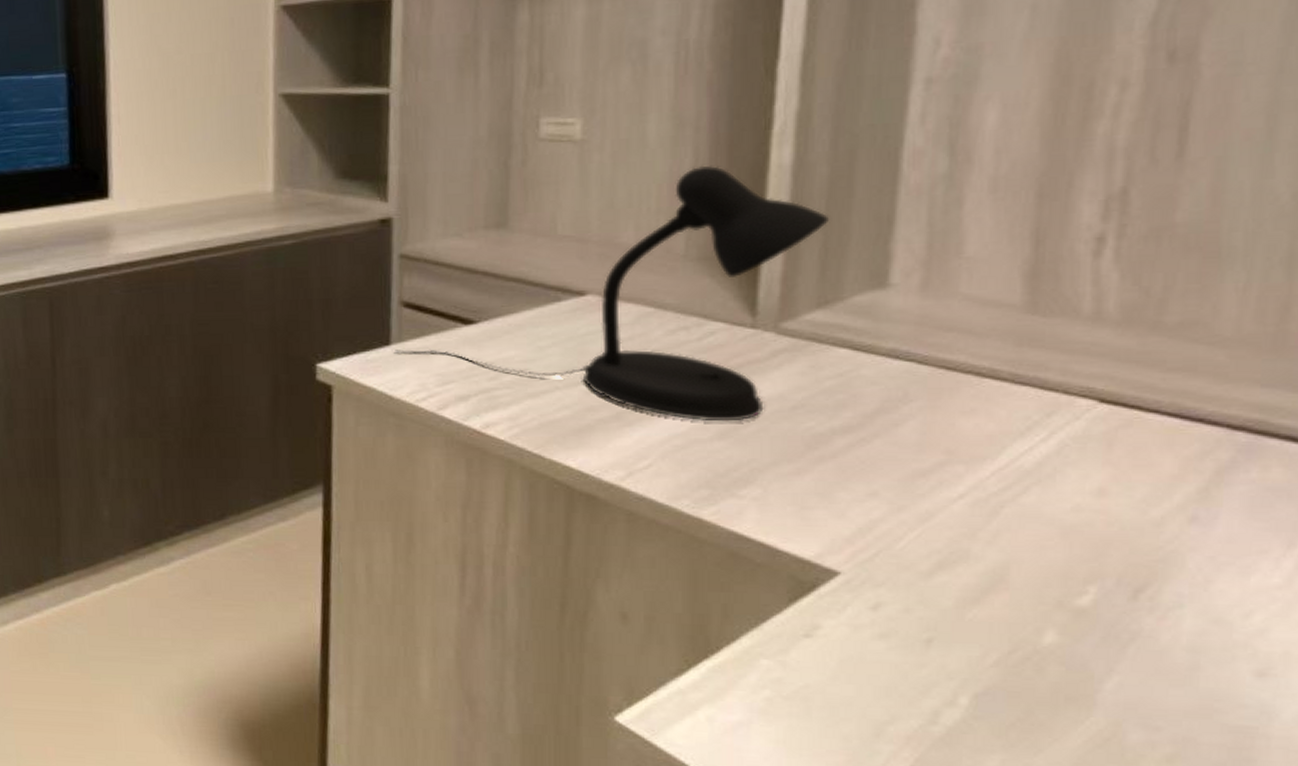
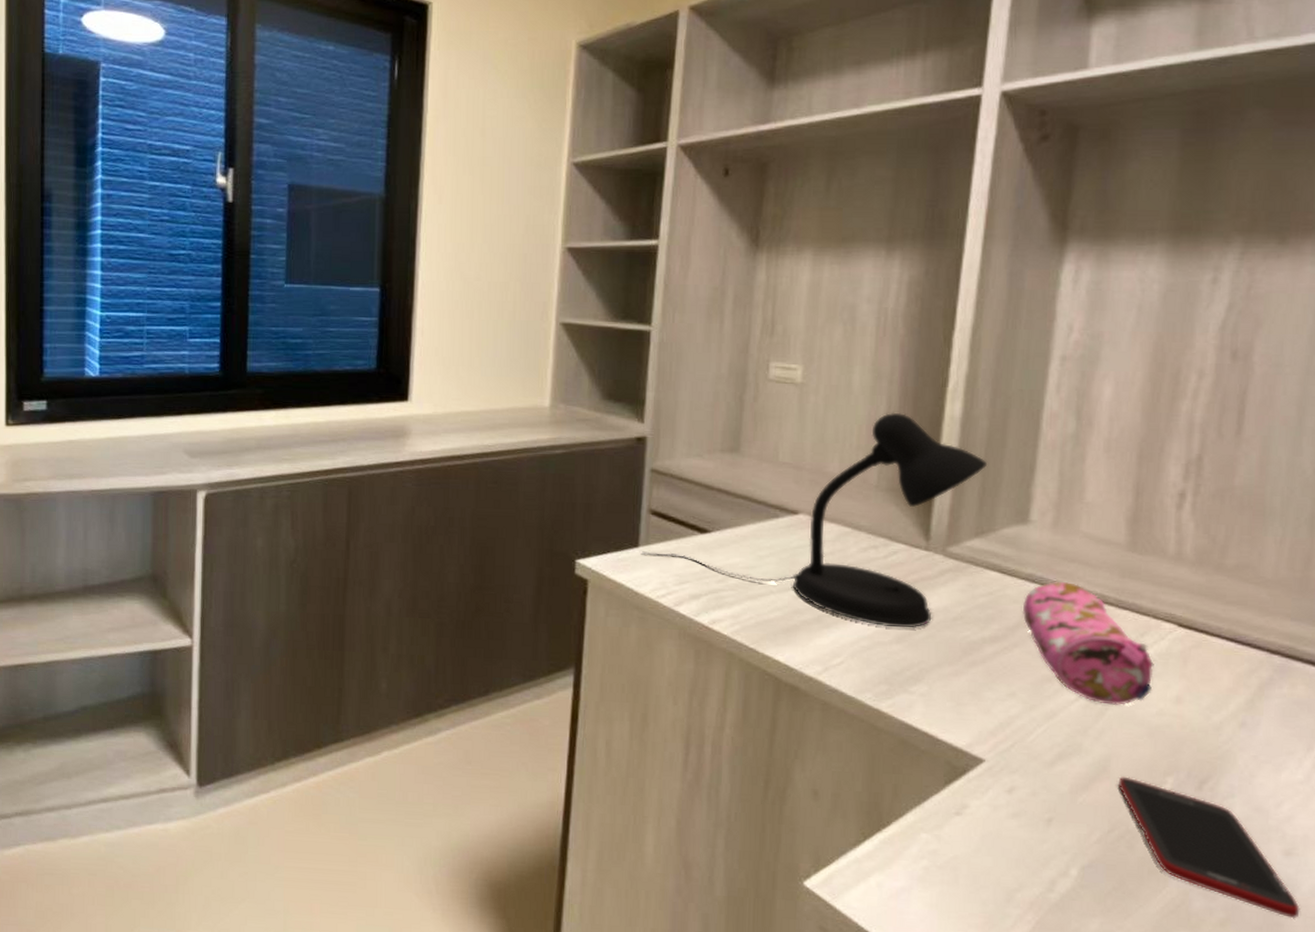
pencil case: none [883,355,1066,501] -> present [1022,581,1154,705]
cell phone: none [1020,586,1280,753] -> present [1118,776,1300,919]

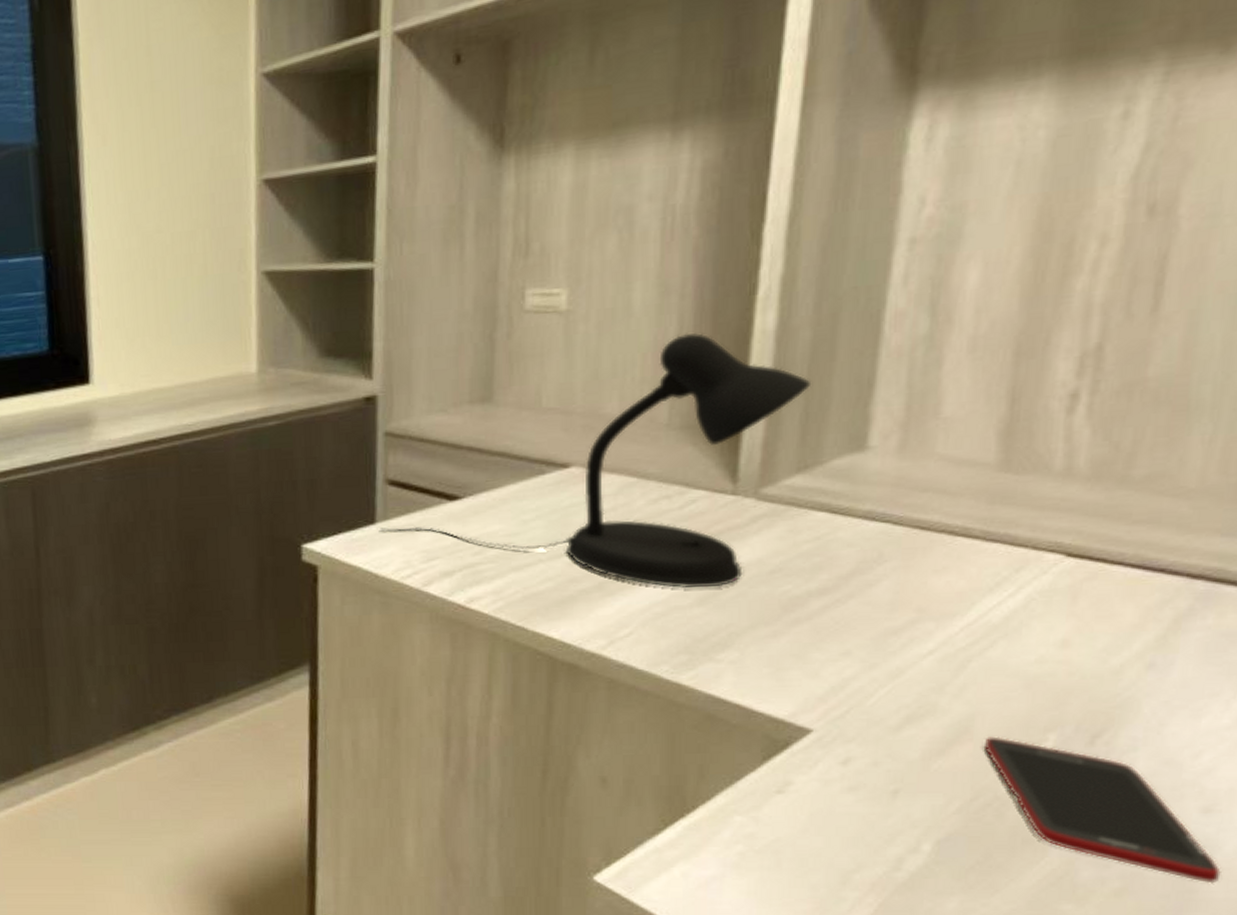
pencil case: present [1022,581,1154,705] -> none [858,516,1033,656]

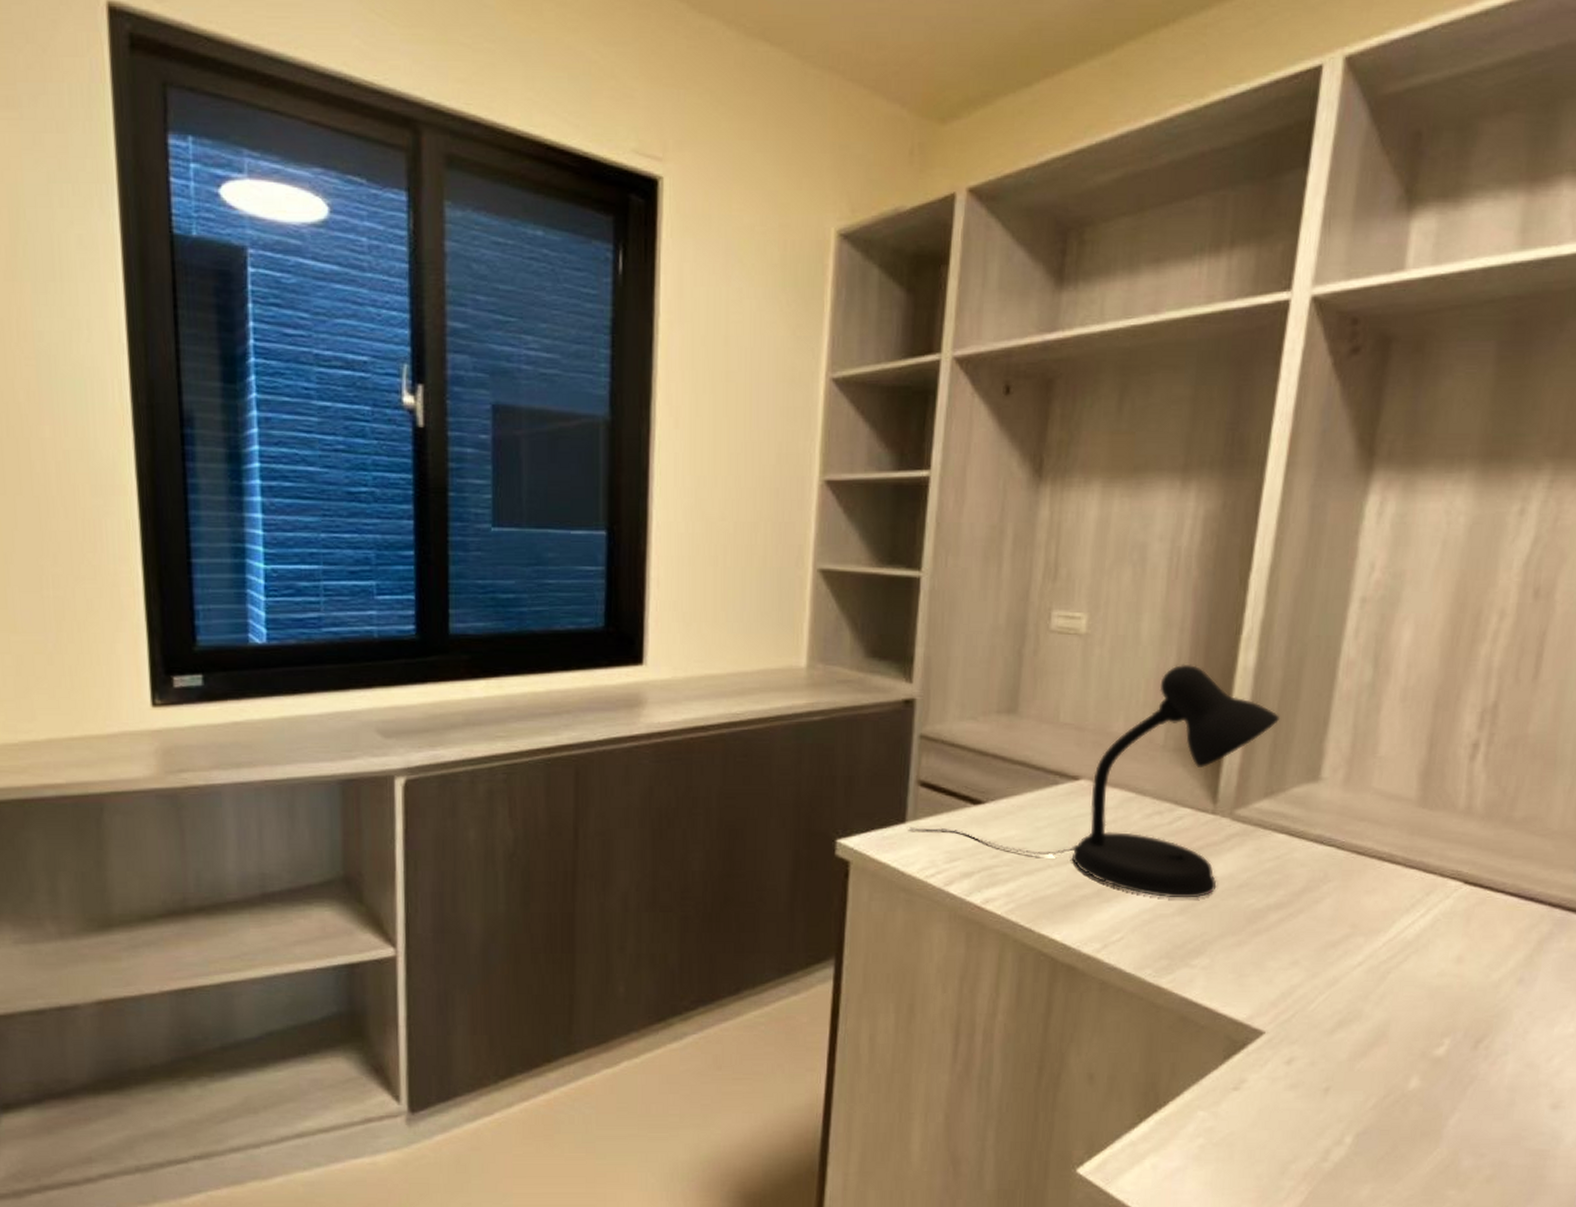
cell phone: present [983,736,1222,884] -> none [1396,1040,1563,1171]

